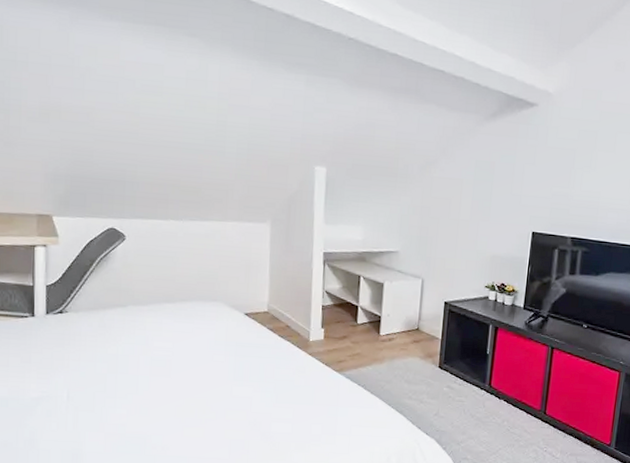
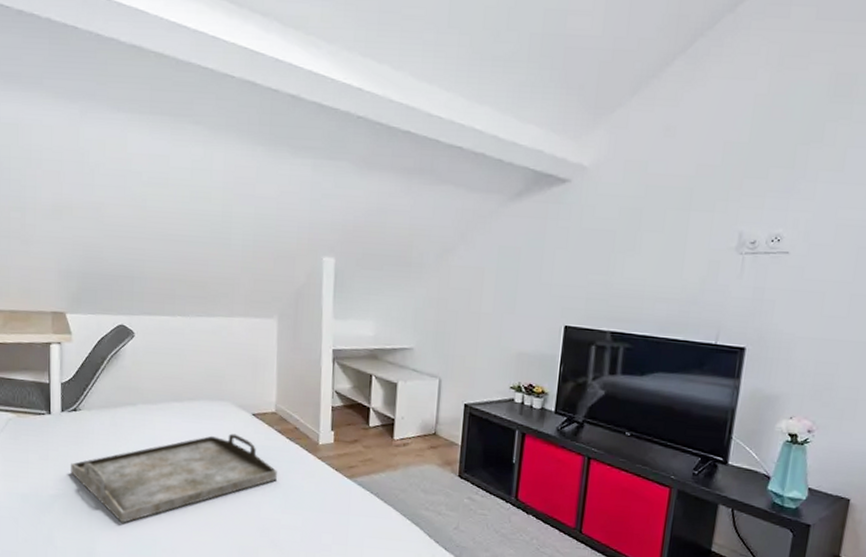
serving tray: none [55,332,269,423] -> present [71,433,277,523]

